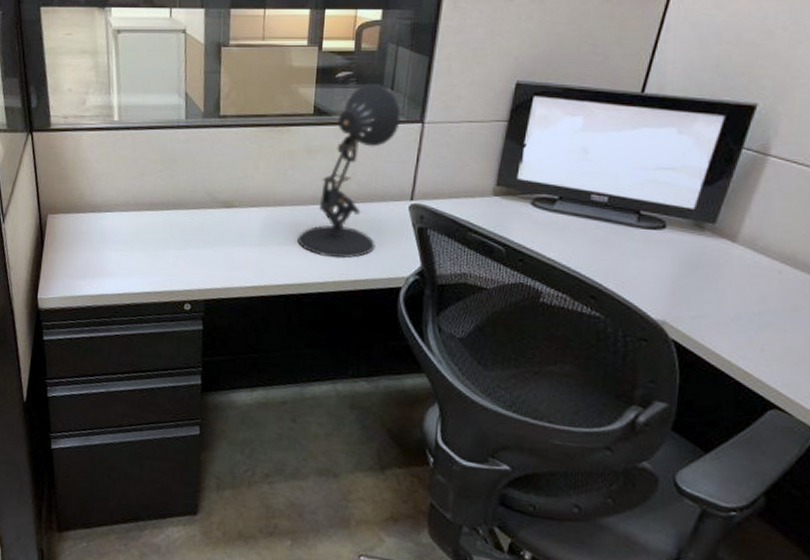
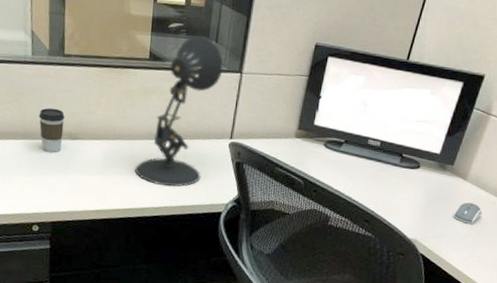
coffee cup: none [192,174,220,223] -> present [38,107,65,152]
computer mouse: none [718,271,764,300] -> present [453,202,483,224]

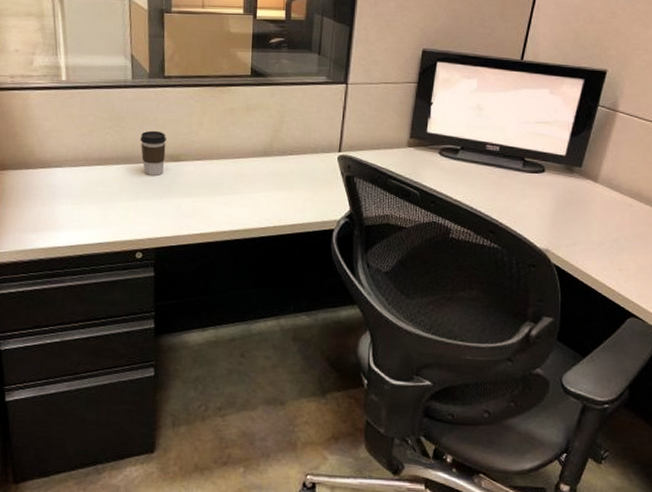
desk lamp: present [134,35,224,187] -> none [239,49,328,205]
computer mouse: present [453,202,483,224] -> none [586,206,619,229]

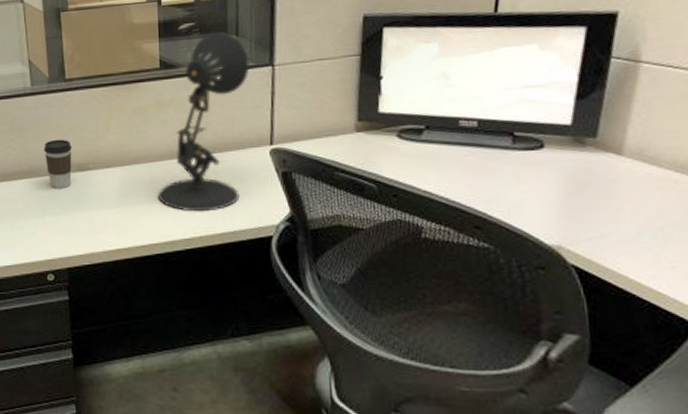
desk lamp: none [239,49,328,205] -> present [157,31,250,212]

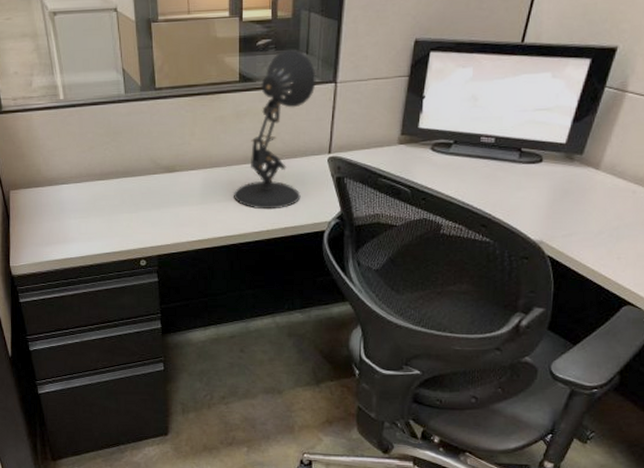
coffee cup: present [43,139,72,188] -> none [136,143,161,187]

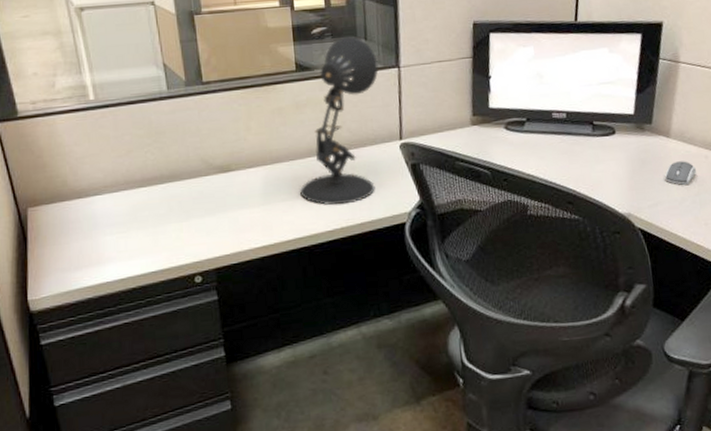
computer mouse: none [585,194,621,218] -> present [664,161,697,185]

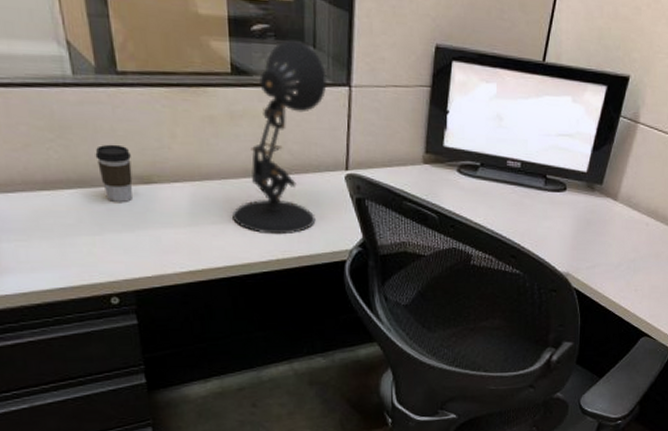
coffee cup: none [184,141,214,191] -> present [95,144,133,202]
computer mouse: present [664,161,697,185] -> none [606,226,637,250]

